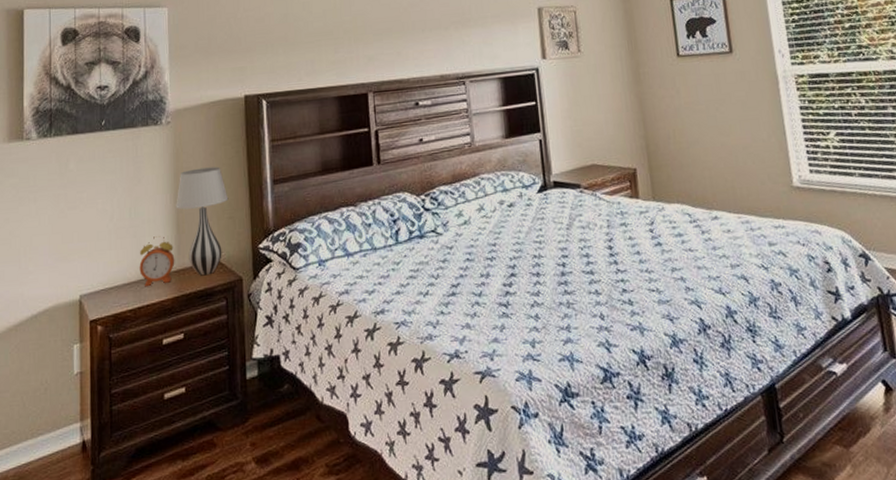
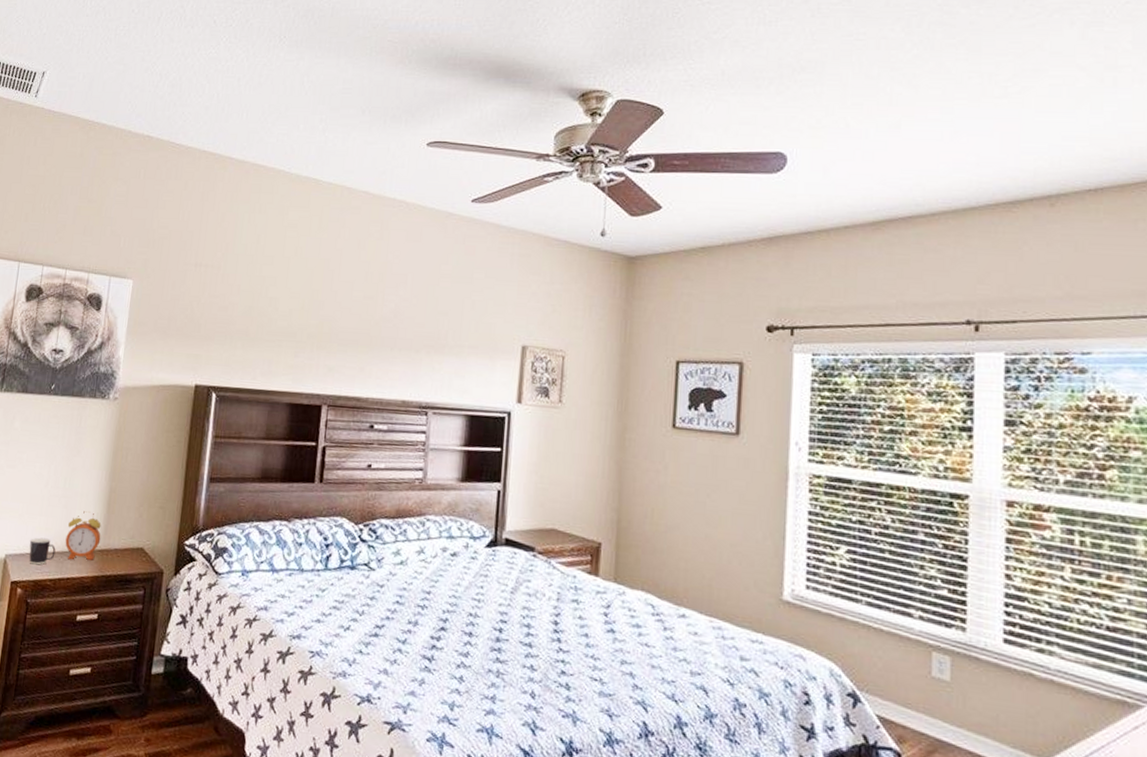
mug: none [102,270,131,300] -> present [29,537,56,565]
table lamp: present [176,166,229,276] -> none [110,450,163,561]

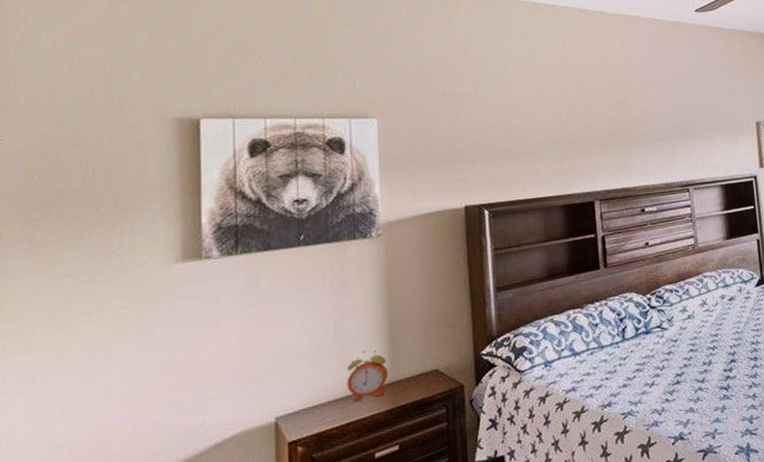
mug: present [29,537,56,565] -> none [303,388,337,419]

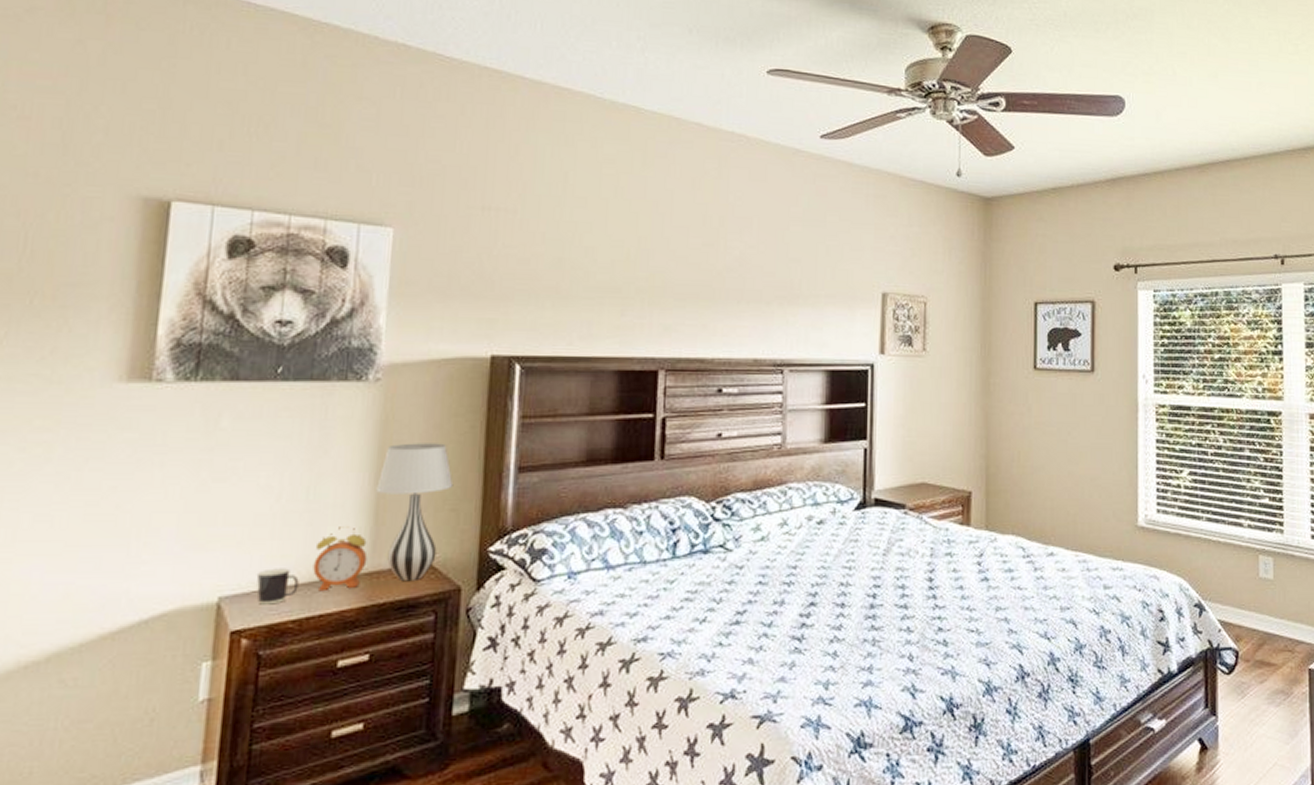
mug: none [303,388,337,419] -> present [256,568,299,605]
table lamp: none [388,277,448,387] -> present [376,443,454,582]

